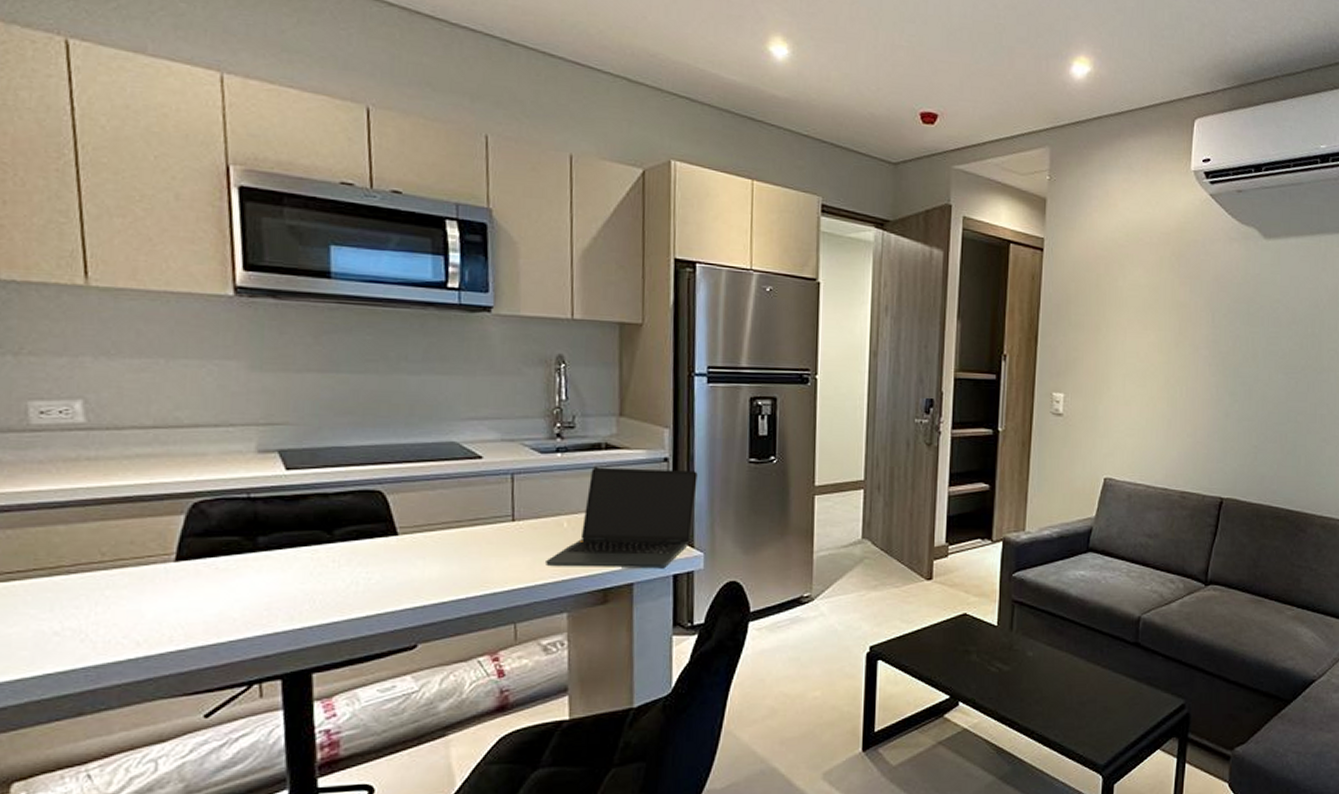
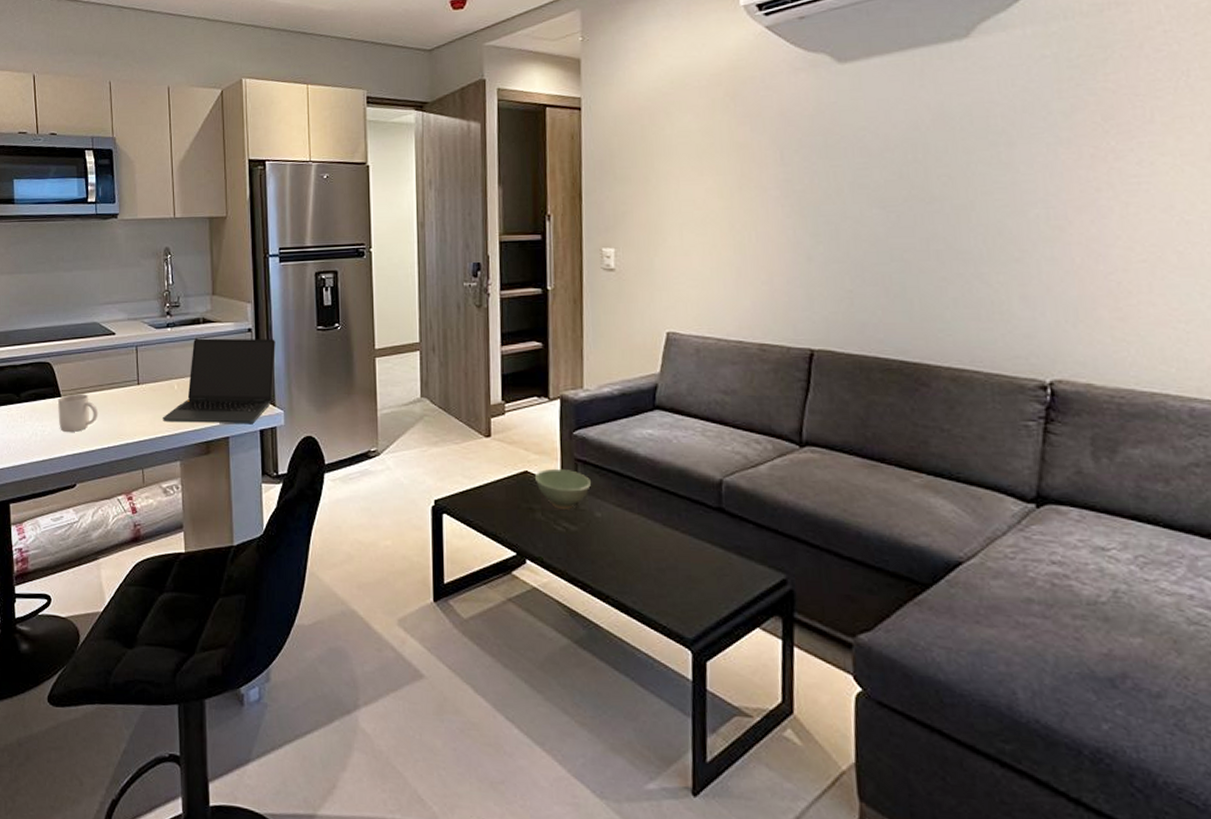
mug: none [391,531,454,579] -> present [57,394,99,432]
bowl: none [972,610,1025,650] -> present [534,468,591,509]

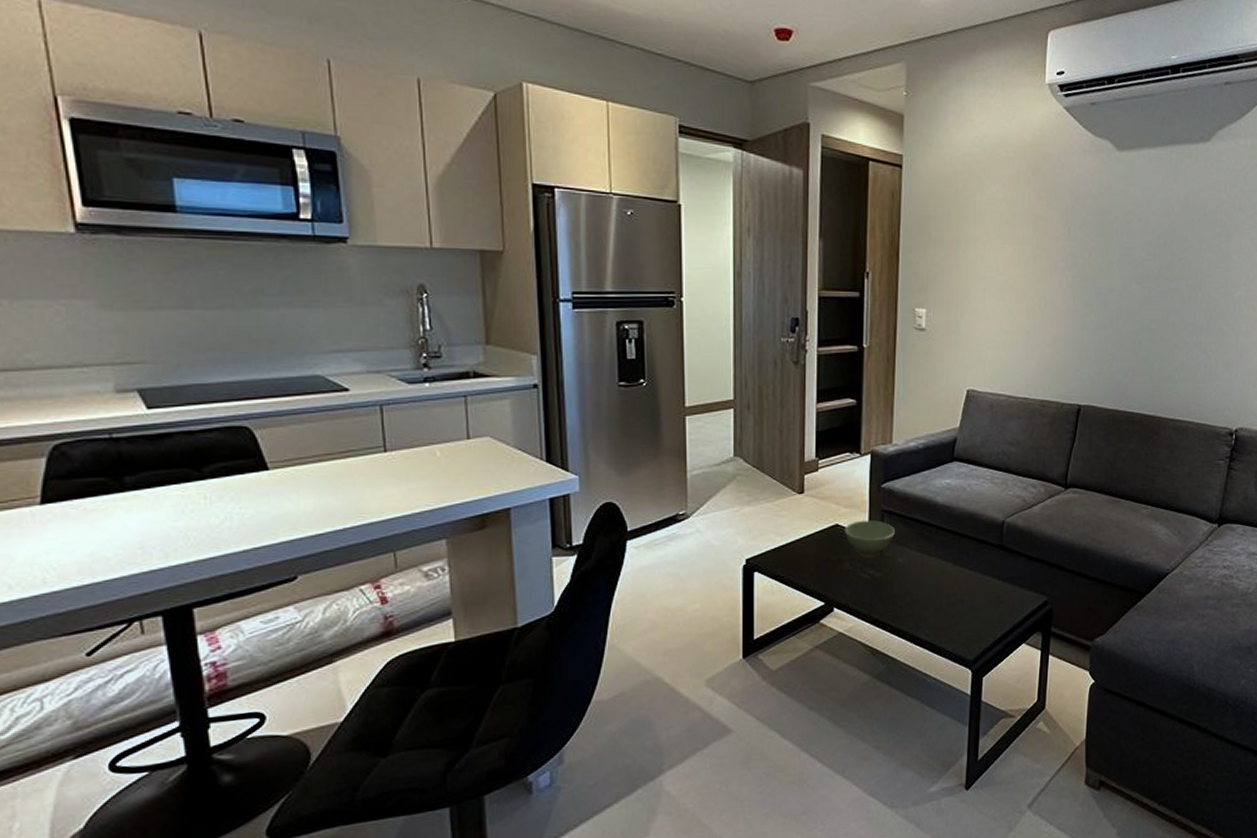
mug: present [57,394,99,432] -> none [262,465,328,513]
laptop: present [163,338,276,423] -> none [421,395,568,495]

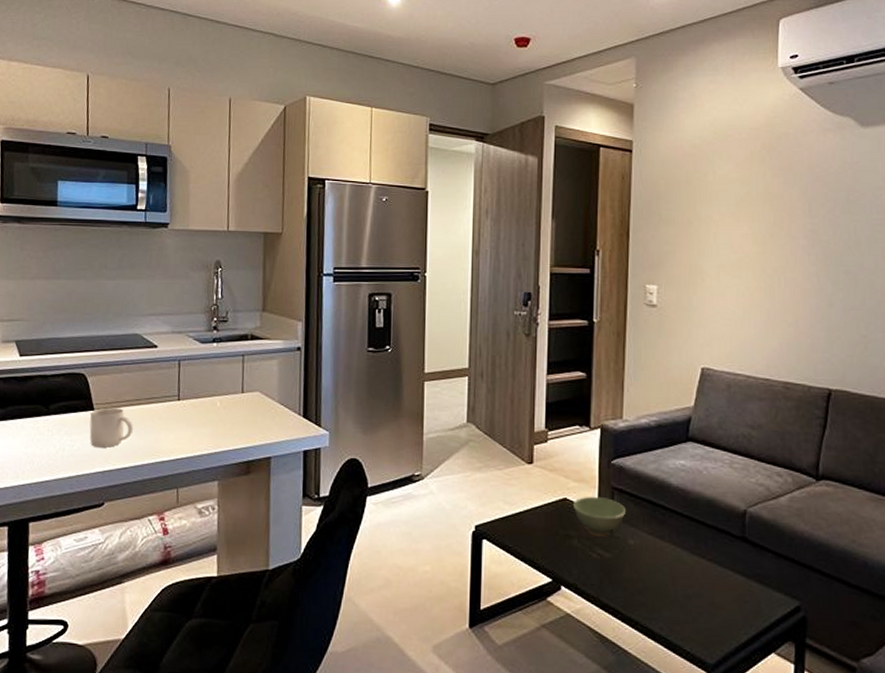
mug: none [262,465,328,513] -> present [89,407,134,448]

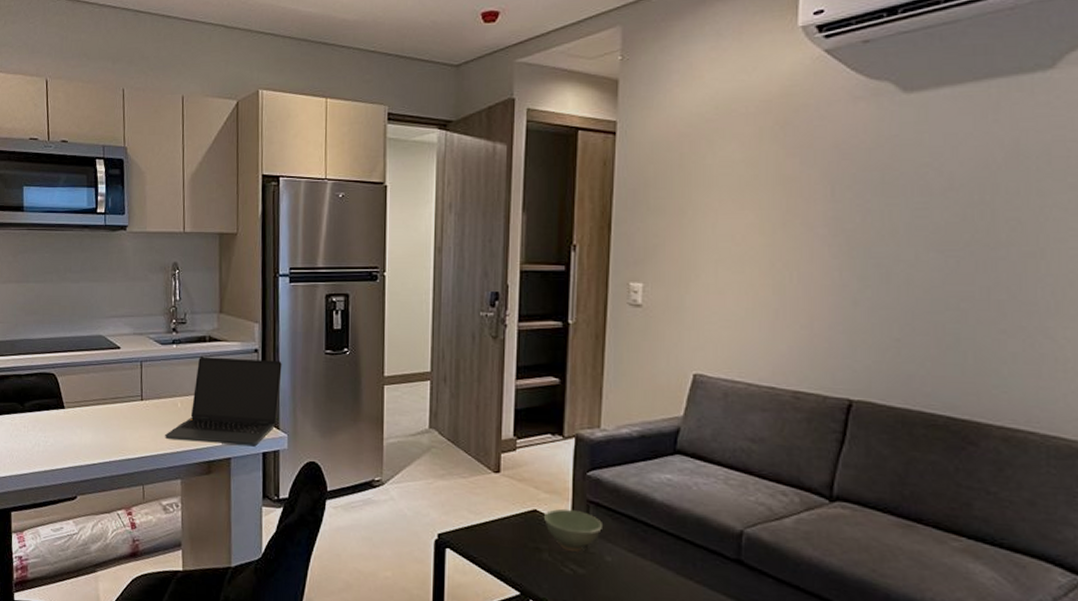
mug: present [89,407,134,448] -> none [60,406,101,444]
laptop: none [202,355,325,444] -> present [165,356,282,446]

